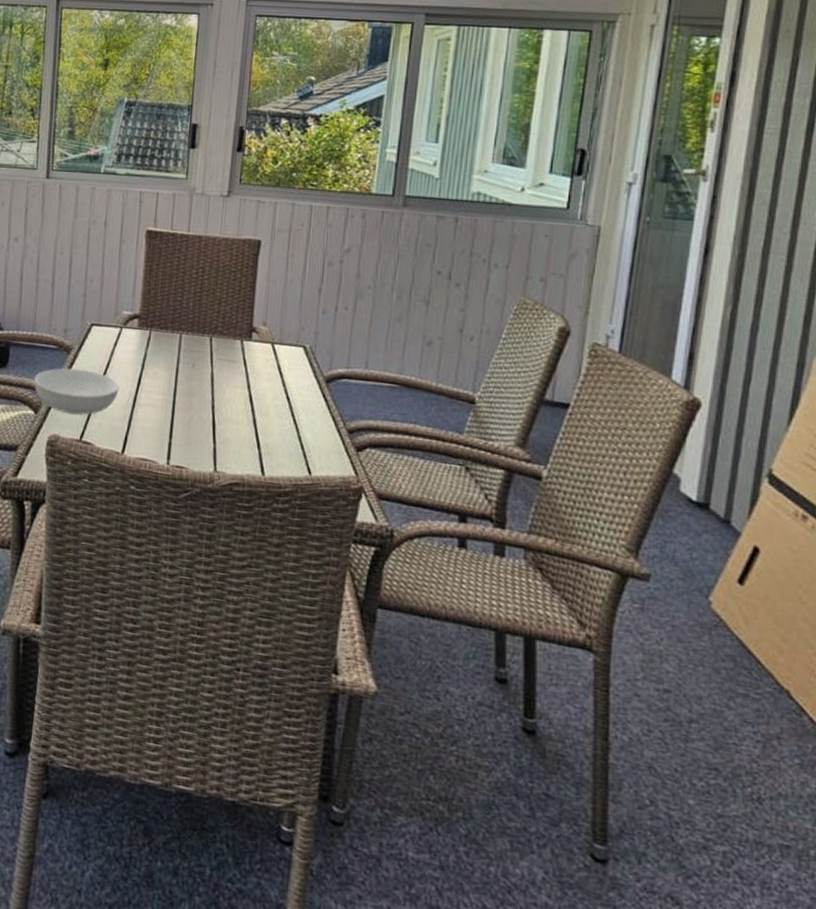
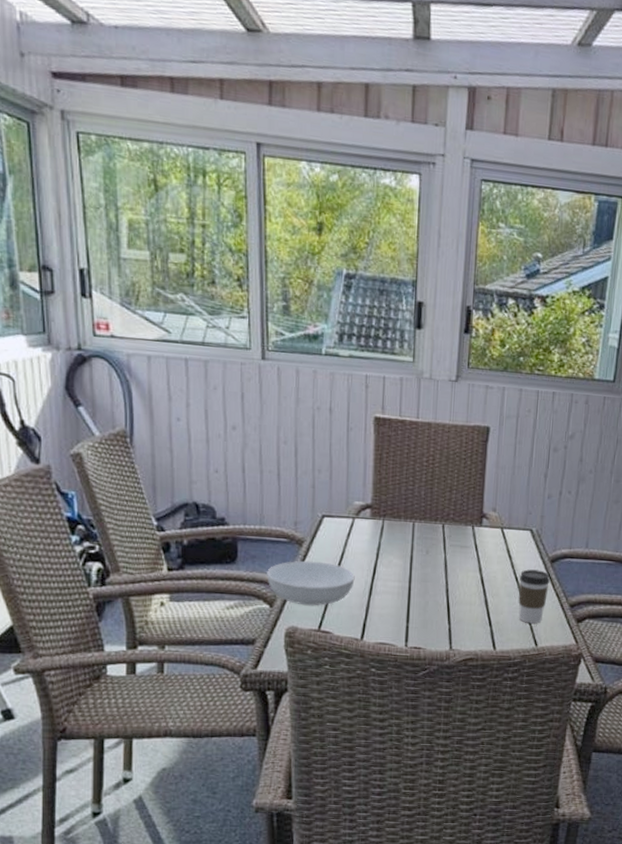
coffee cup: none [290,388,326,449] -> present [518,569,551,624]

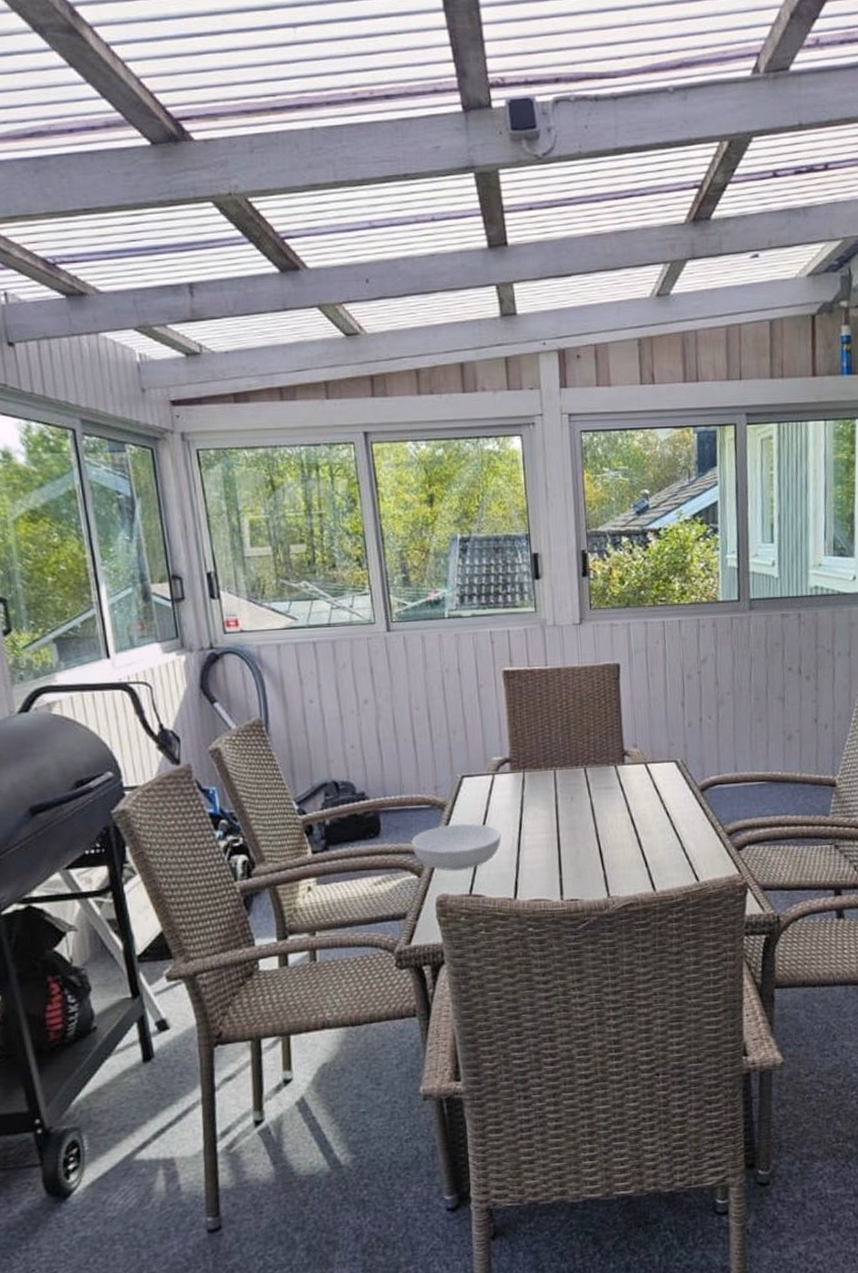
coffee cup: present [518,569,551,624] -> none [670,801,703,859]

